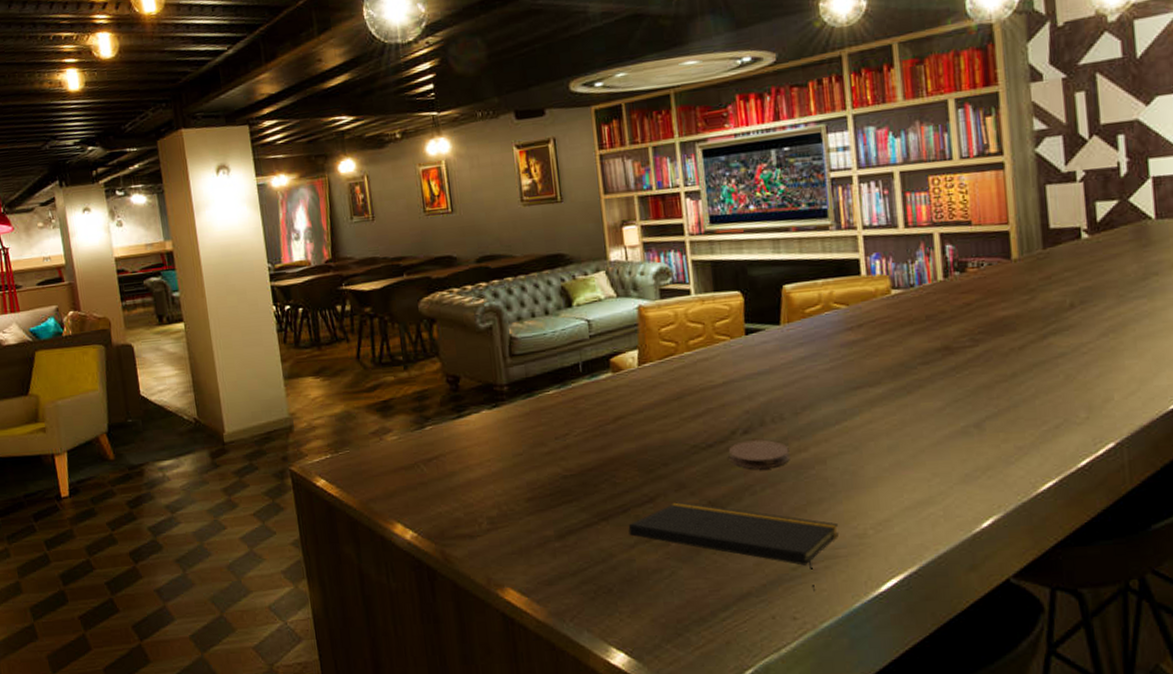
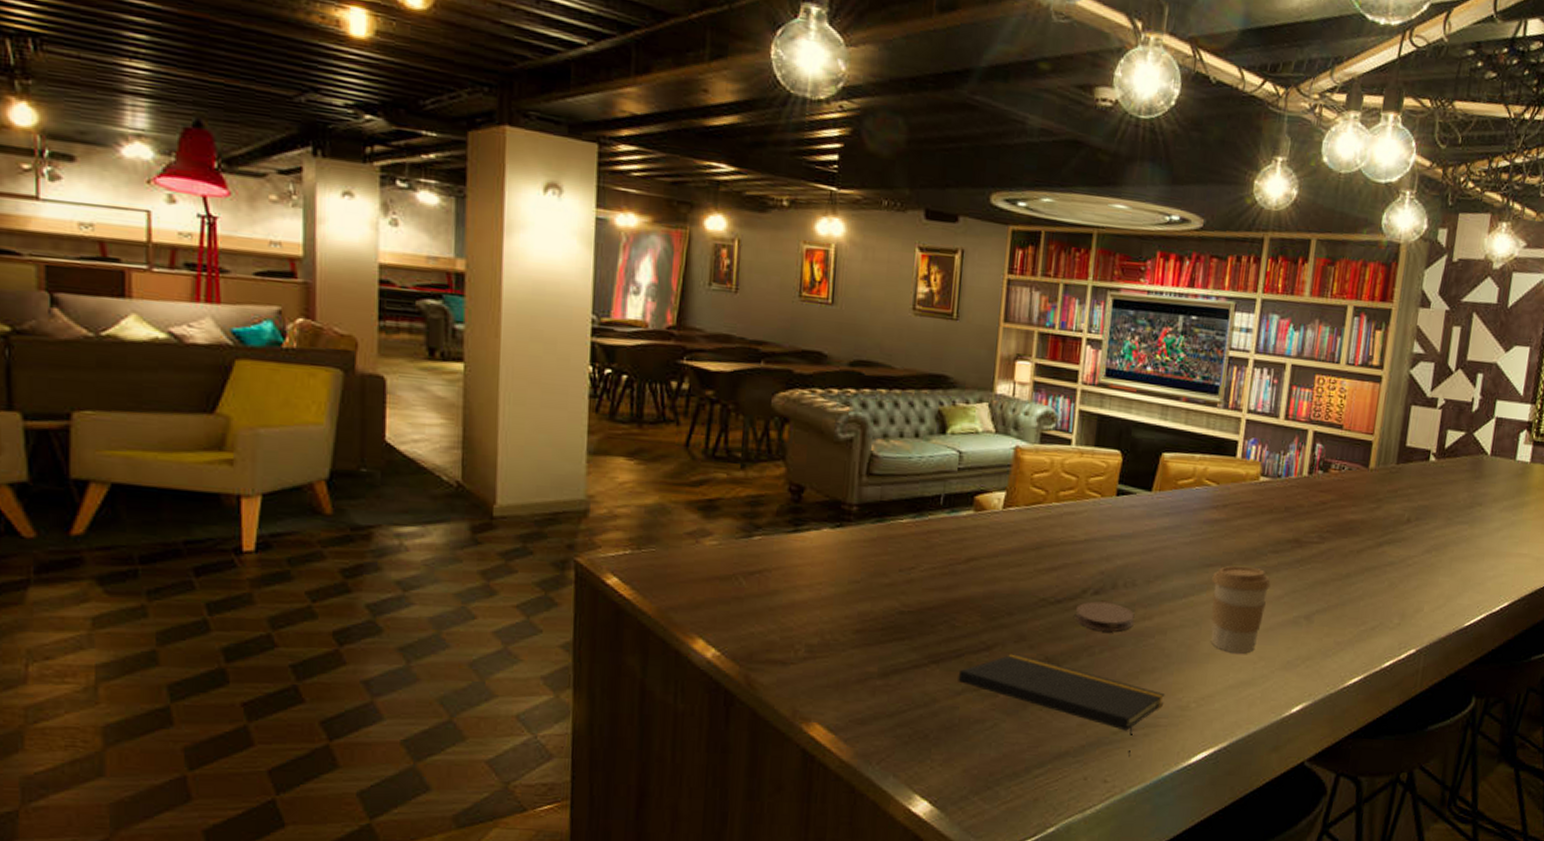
coffee cup: none [862,382,928,473] -> present [1211,565,1271,654]

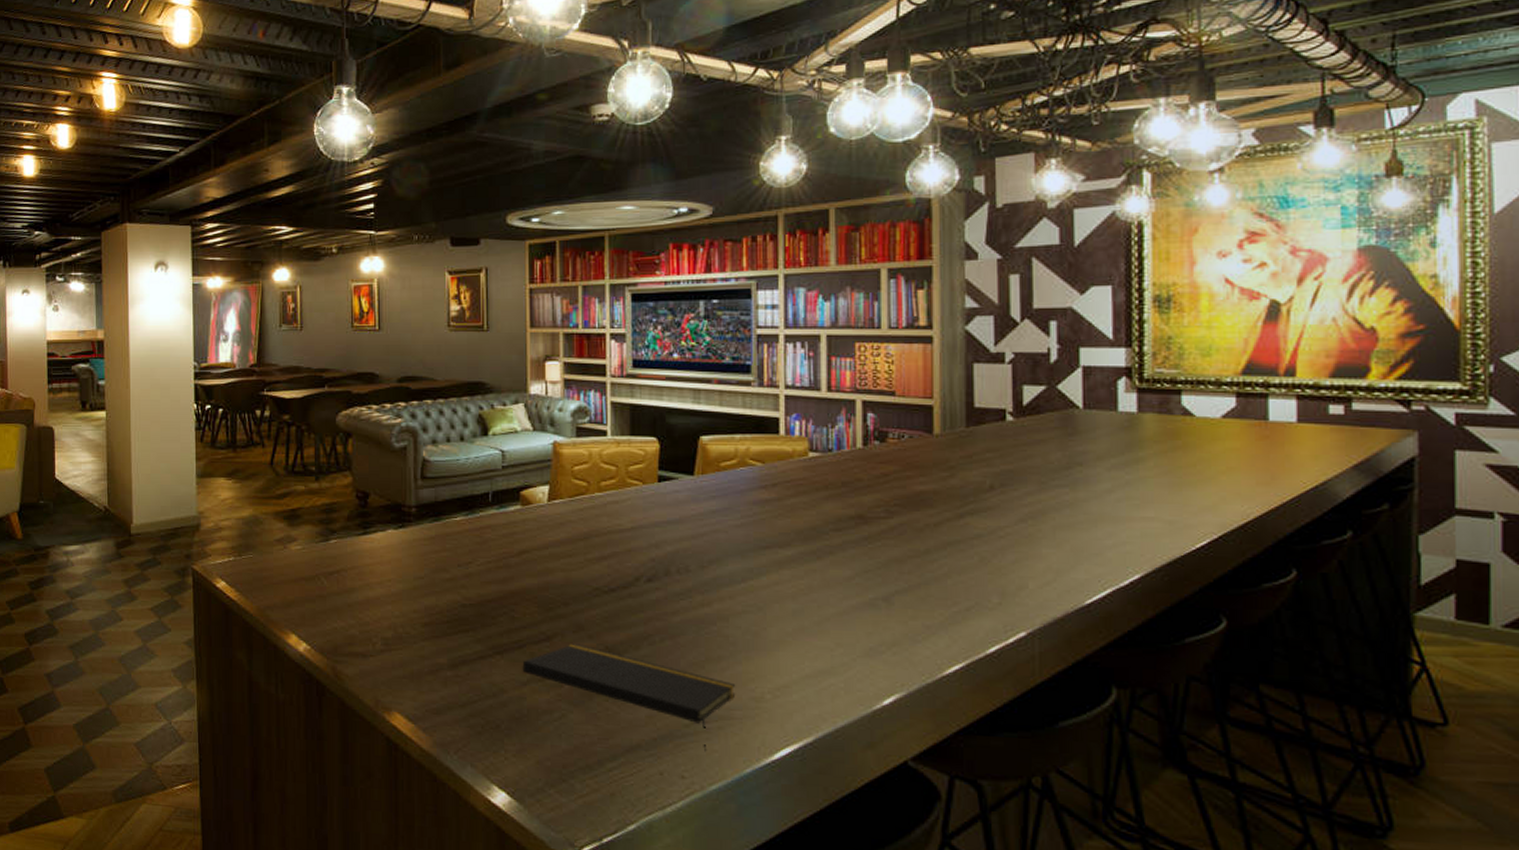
coaster: present [1074,601,1135,632] -> none [630,589,692,619]
coffee cup: present [1211,565,1271,654] -> none [771,546,838,640]

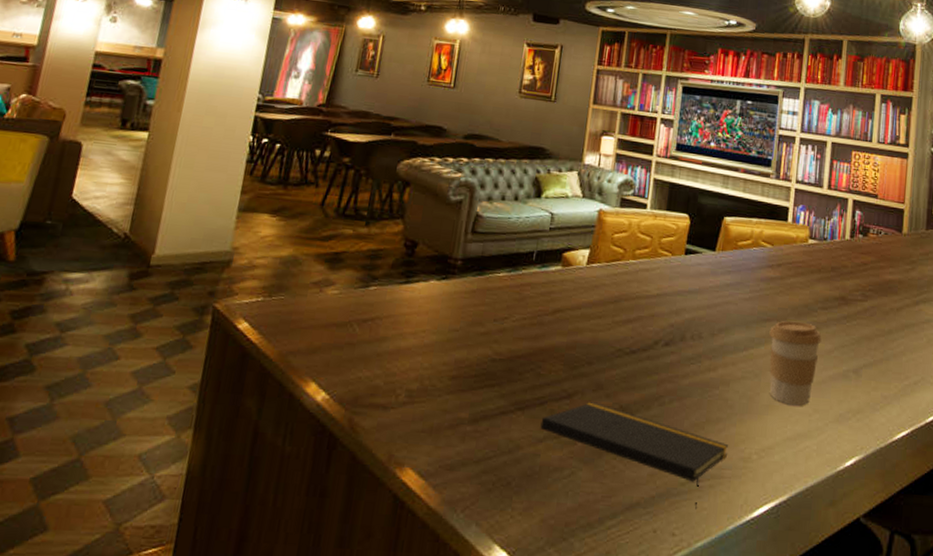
coffee cup: none [771,546,838,640] -> present [769,321,822,406]

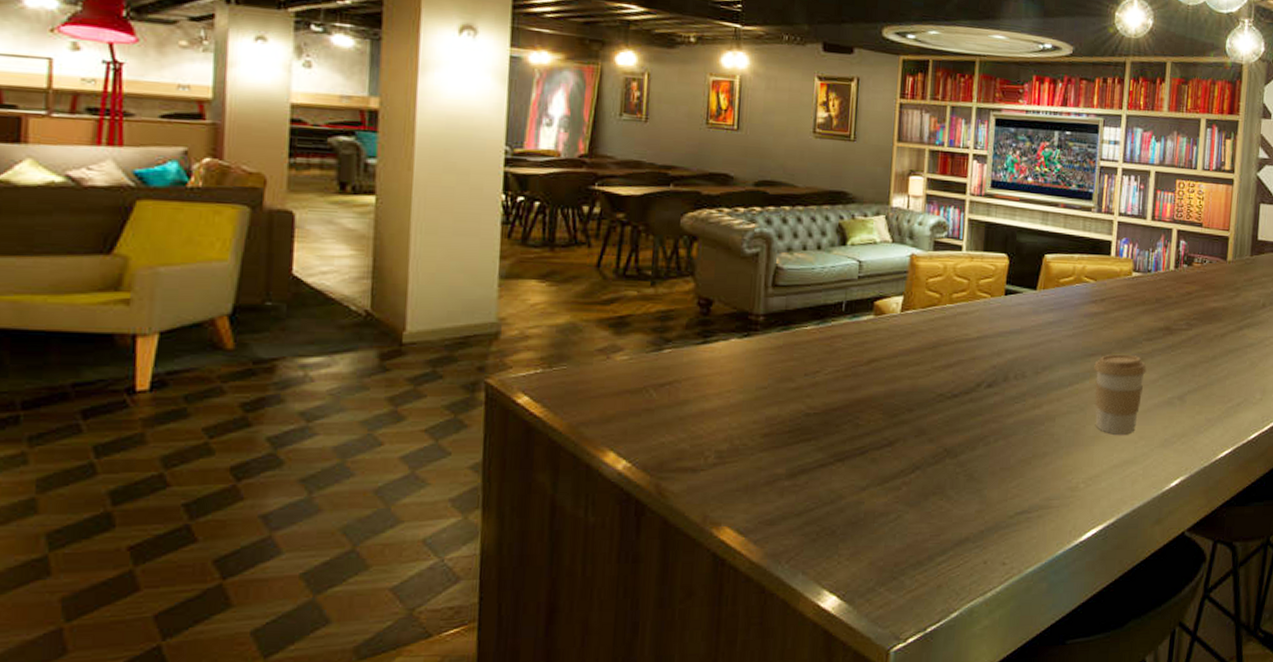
notepad: present [540,402,729,510] -> none [862,448,1056,539]

